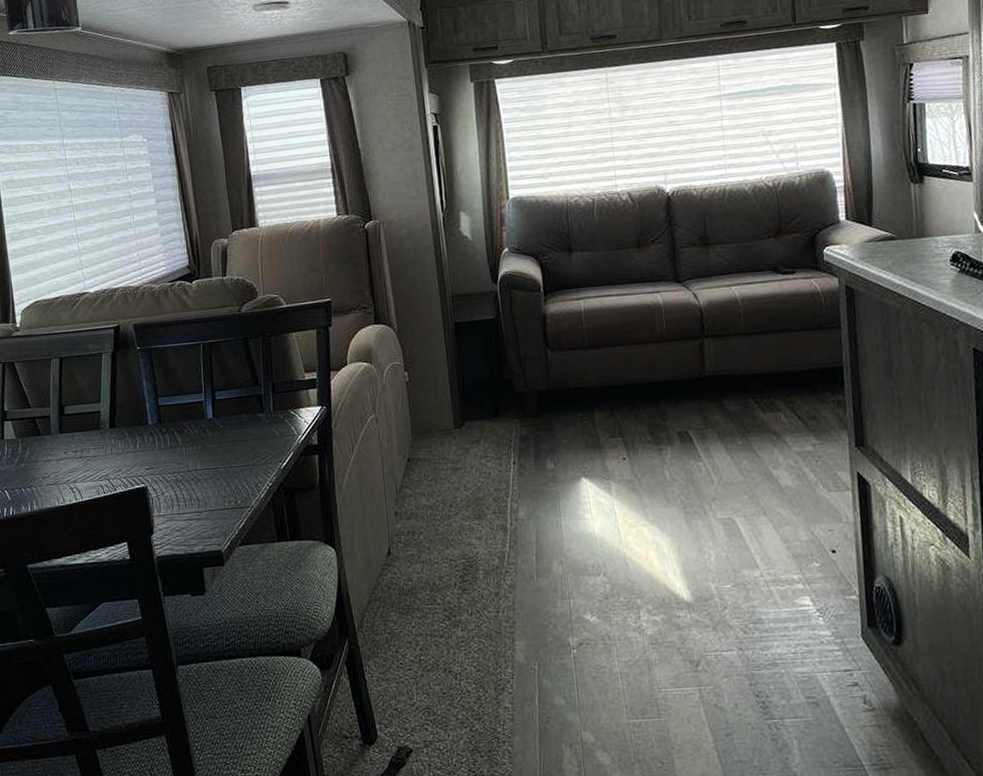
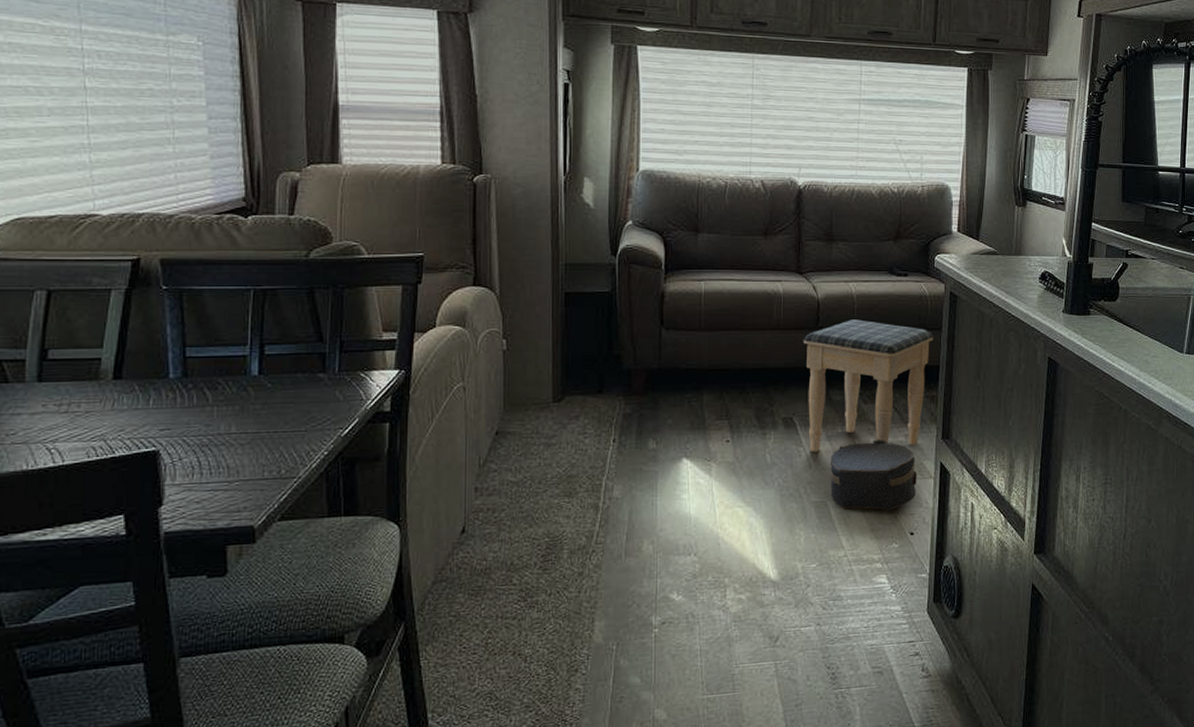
footstool: none [689,324,833,467] -> present [803,319,934,453]
hat box: none [733,449,833,526] -> present [830,438,918,510]

